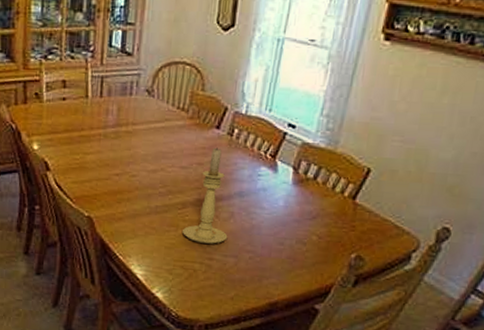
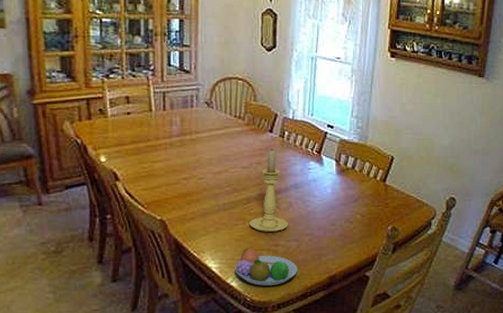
fruit bowl: none [161,258,233,304] -> present [235,248,298,286]

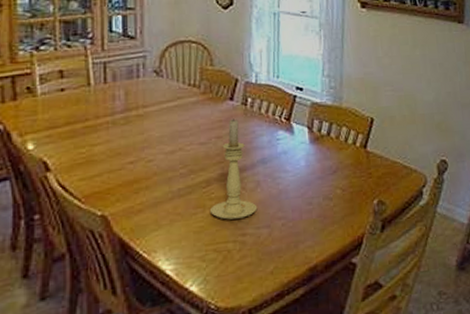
fruit bowl: present [235,248,298,286] -> none [194,242,271,288]

